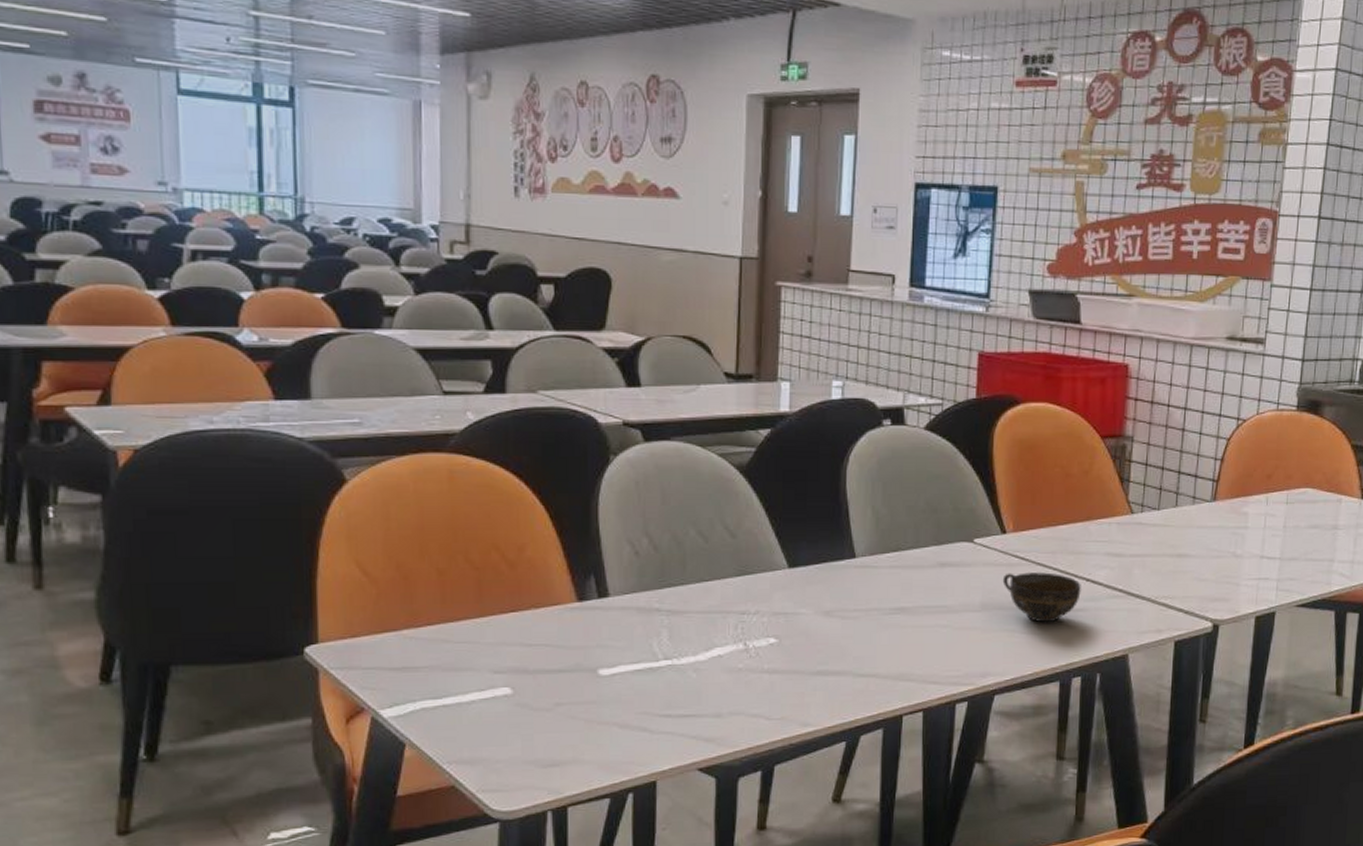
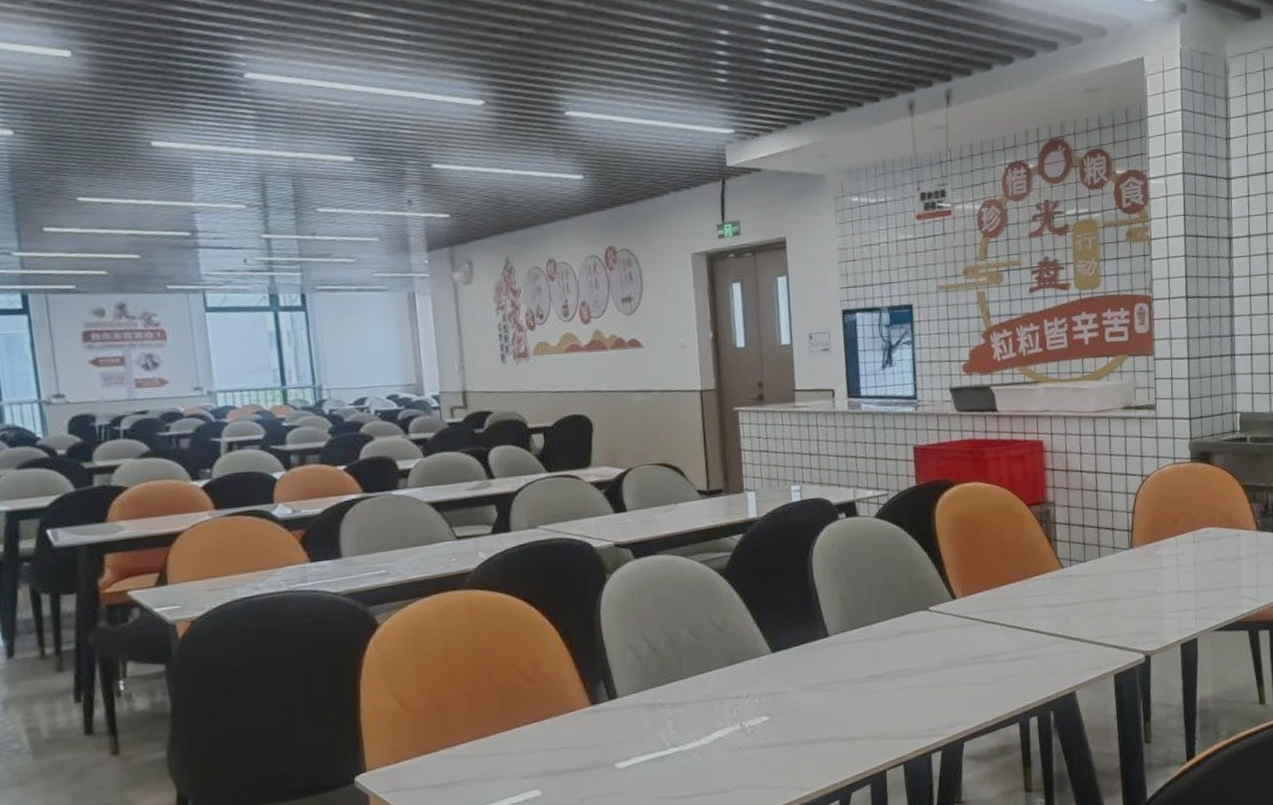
cup: present [1002,572,1081,623] -> none [958,628,1028,673]

